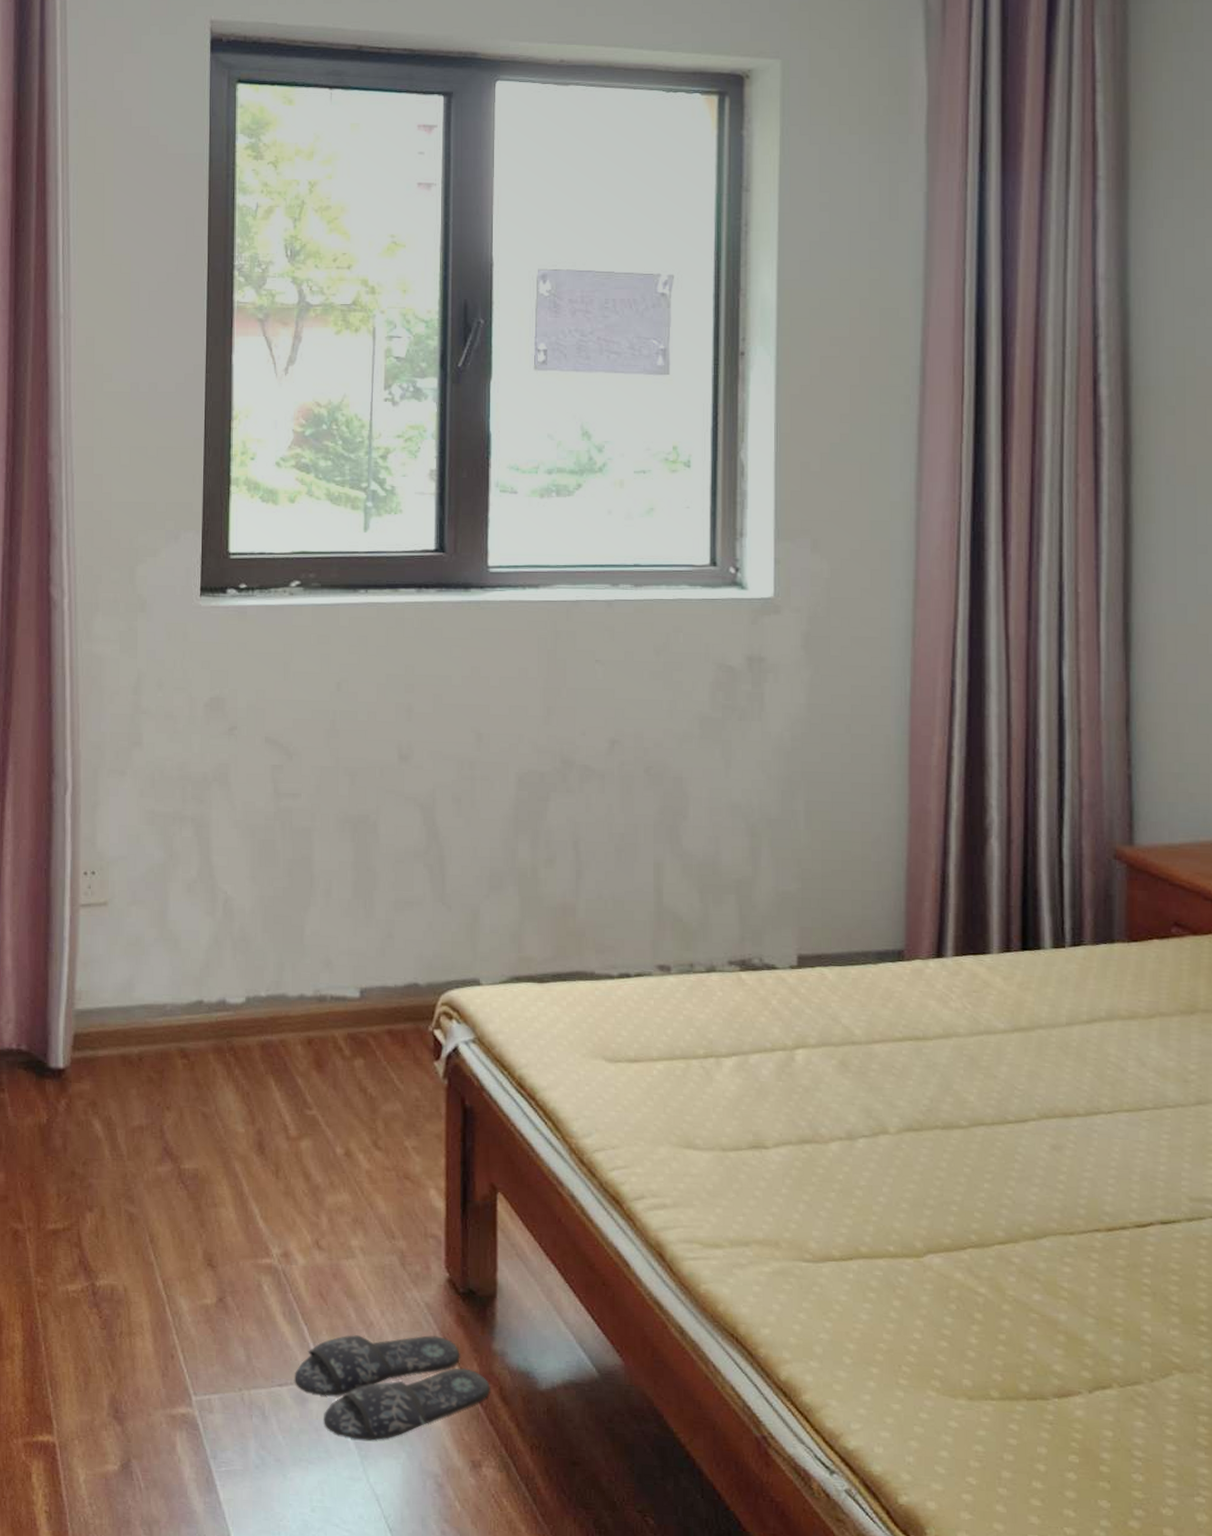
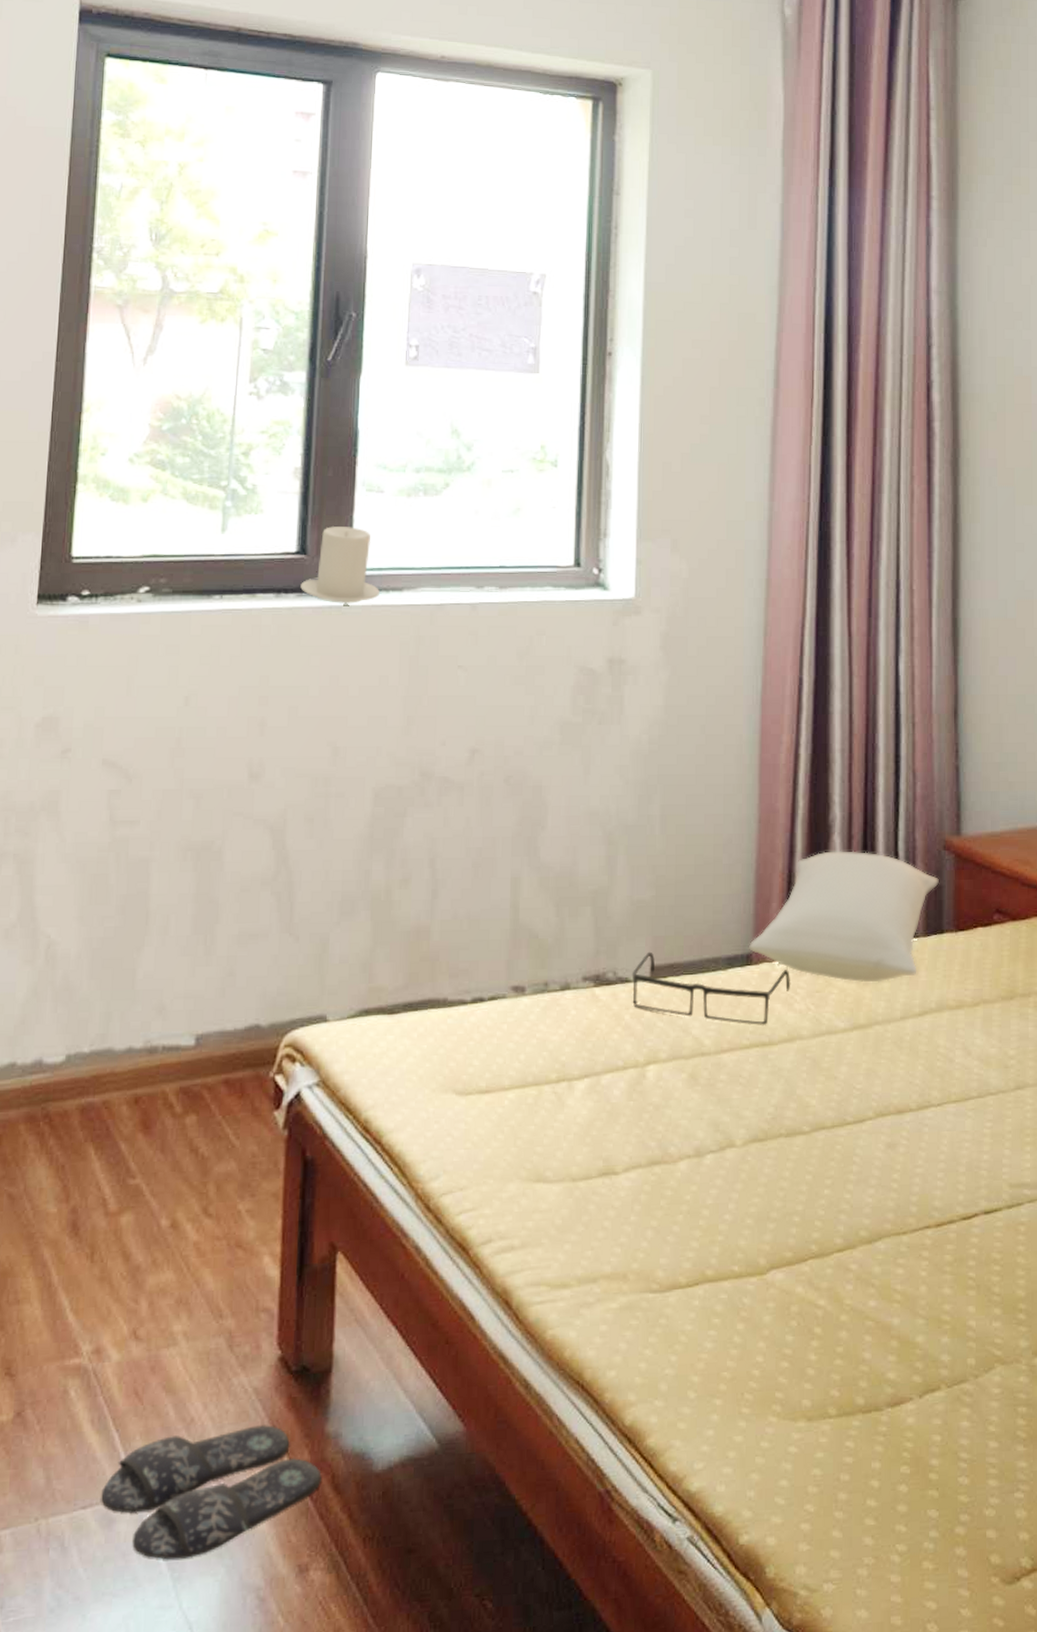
candle: none [440,526,516,599] -> present [300,527,379,604]
glasses: none [778,941,946,1021] -> present [631,951,791,1026]
pillow: none [899,854,1109,987] -> present [748,851,939,983]

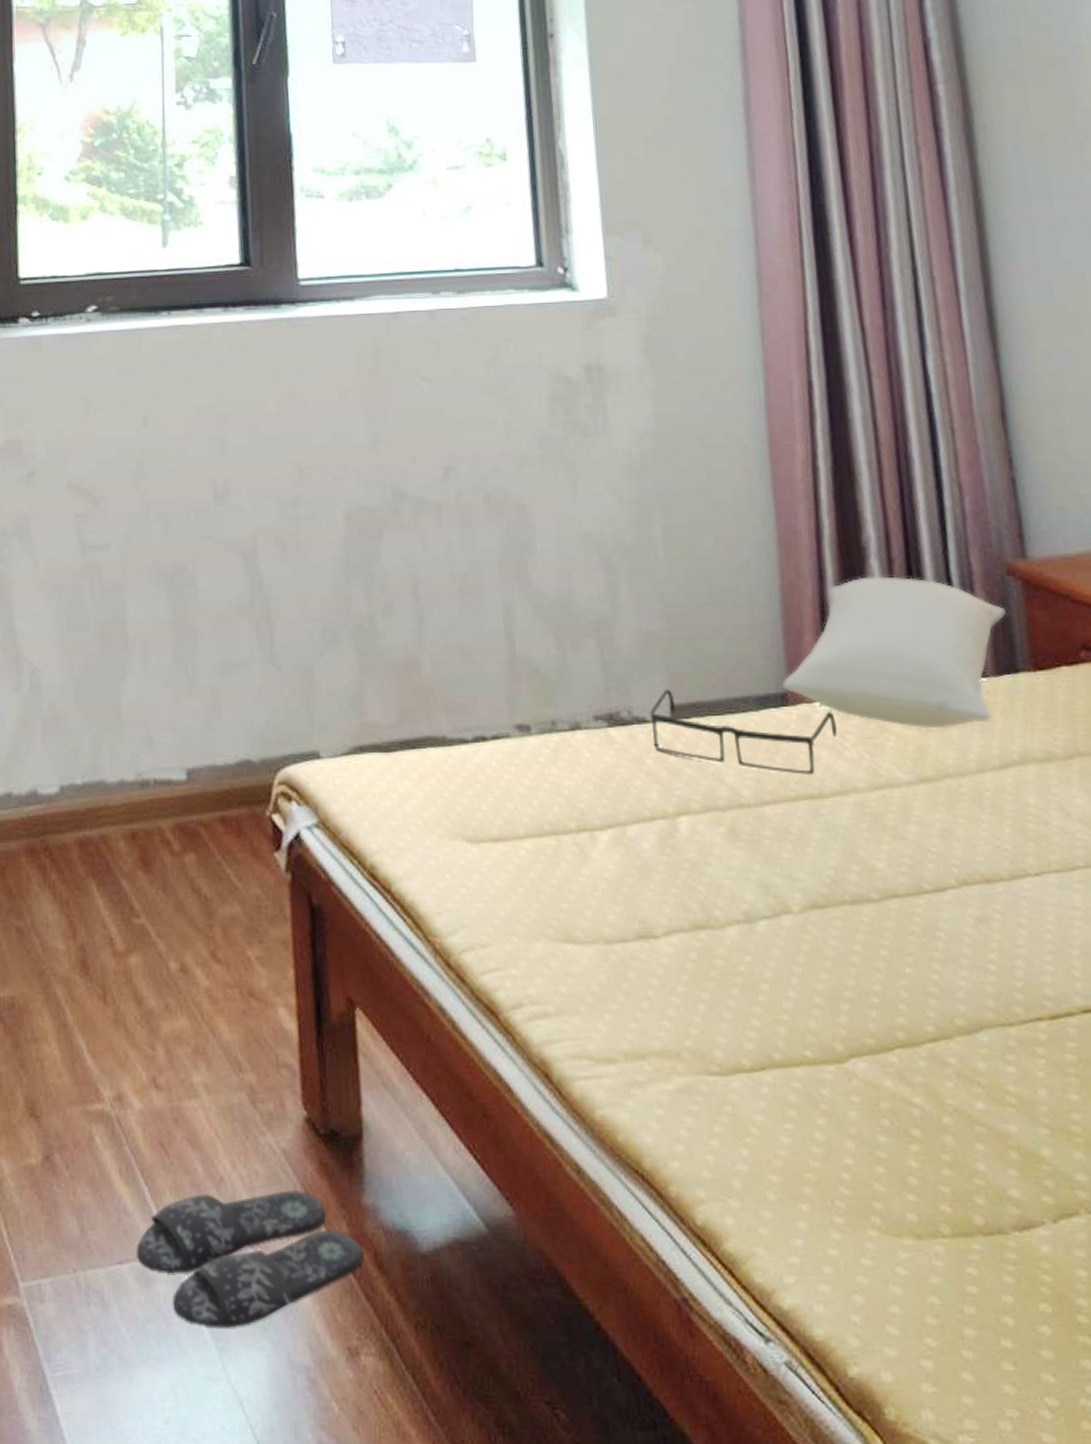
candle: present [300,527,379,604] -> none [248,235,330,316]

